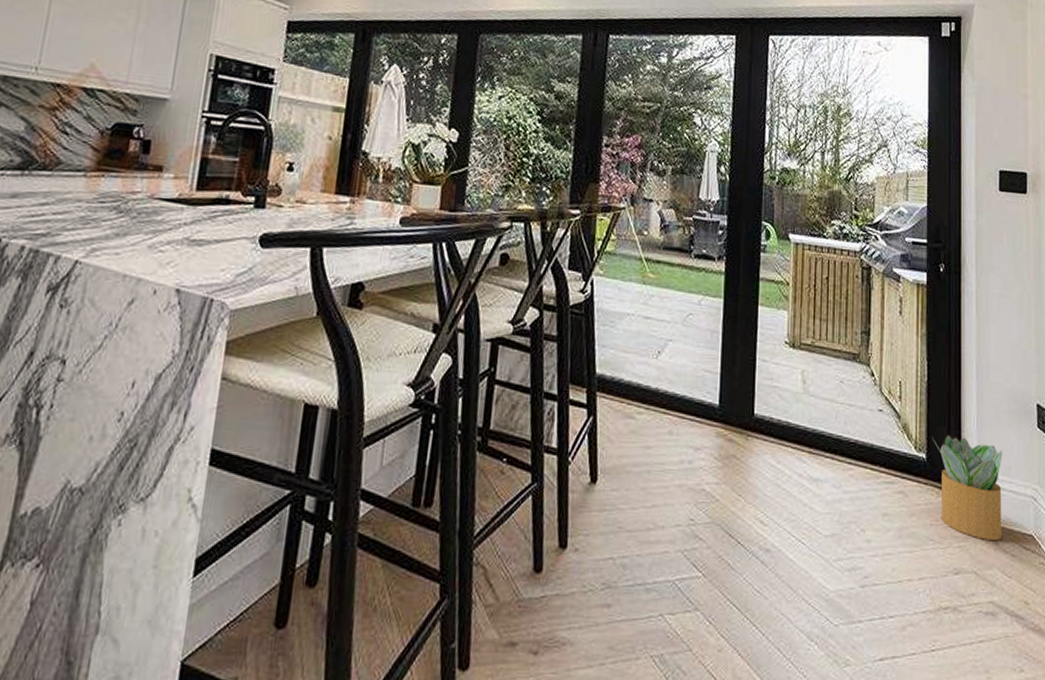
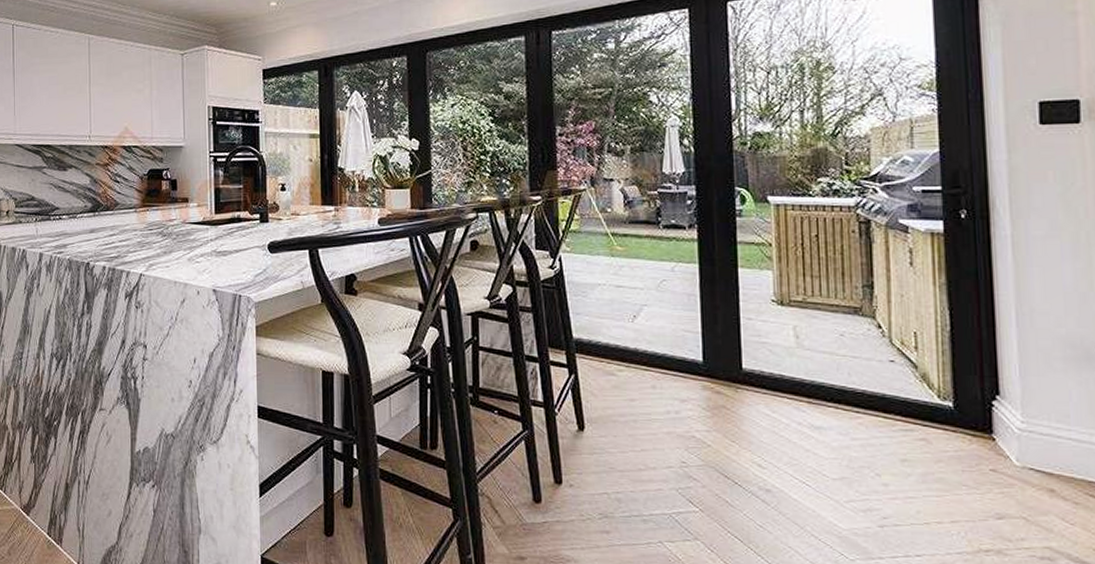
potted plant: present [933,435,1003,540] -> none [961,383,1060,487]

